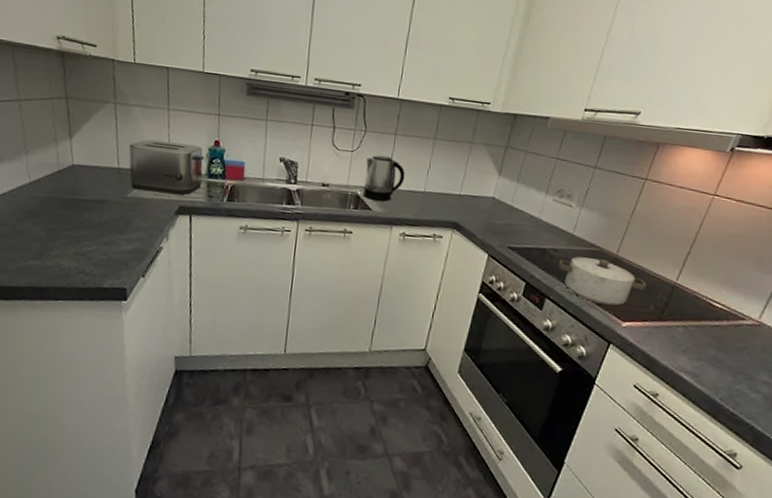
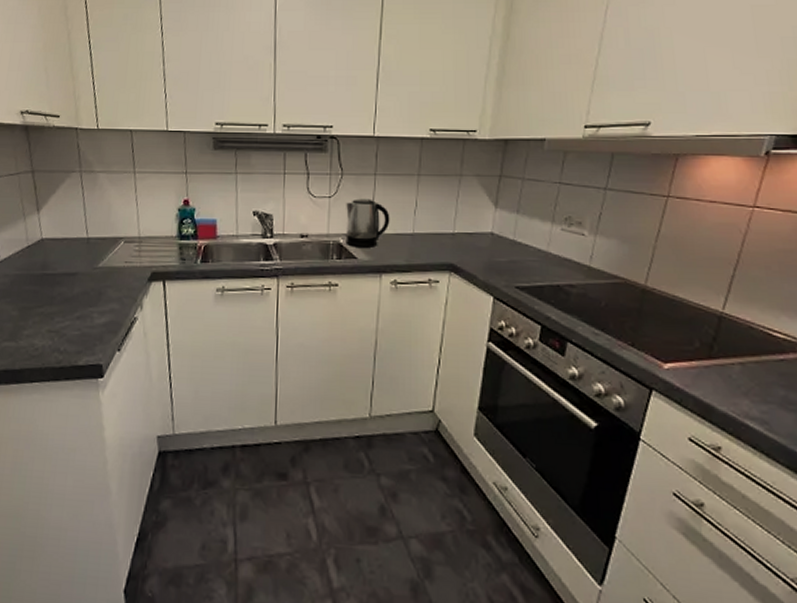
toaster: present [128,139,205,195] -> none [96,205,175,260]
cooking pot: present [558,256,646,307] -> none [577,291,687,346]

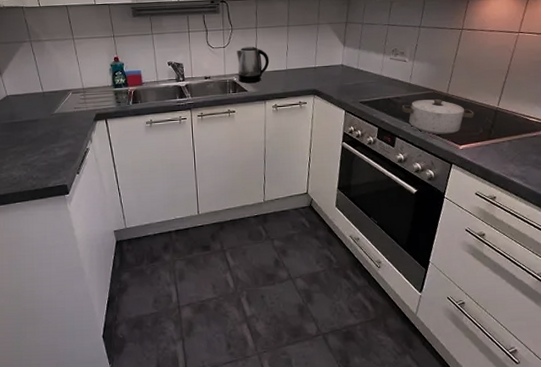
cooking pot: none [577,291,687,346] -> present [402,99,474,135]

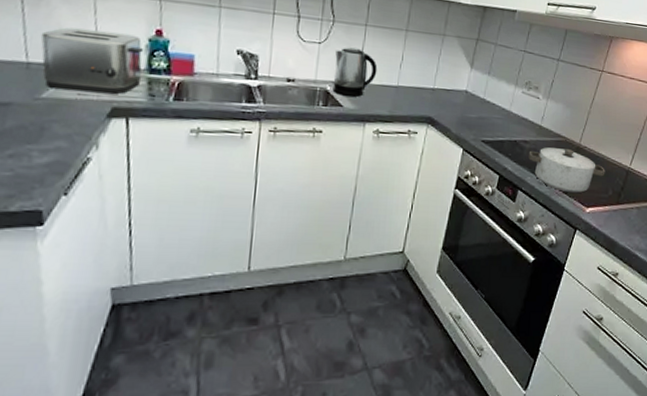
toaster: none [47,64,111,106] -> present [40,27,144,94]

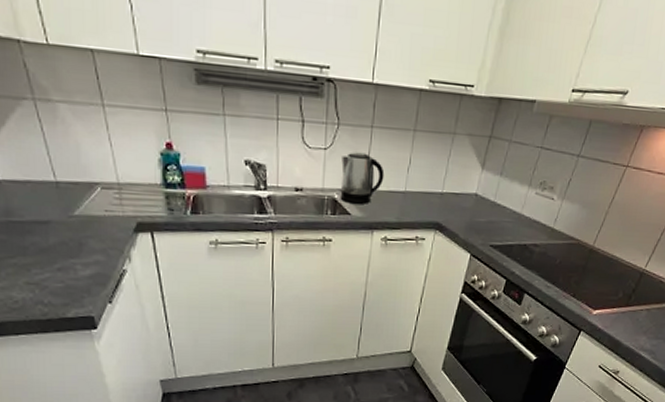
toaster: present [40,27,144,94] -> none [62,145,160,209]
cooking pot: present [528,147,605,194] -> none [537,250,618,297]

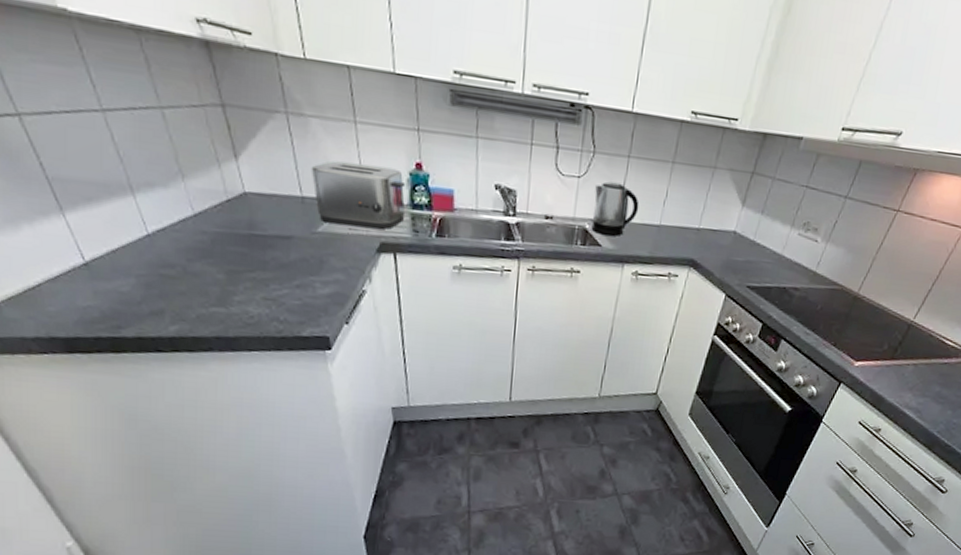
toaster: none [62,145,160,209] -> present [311,161,406,229]

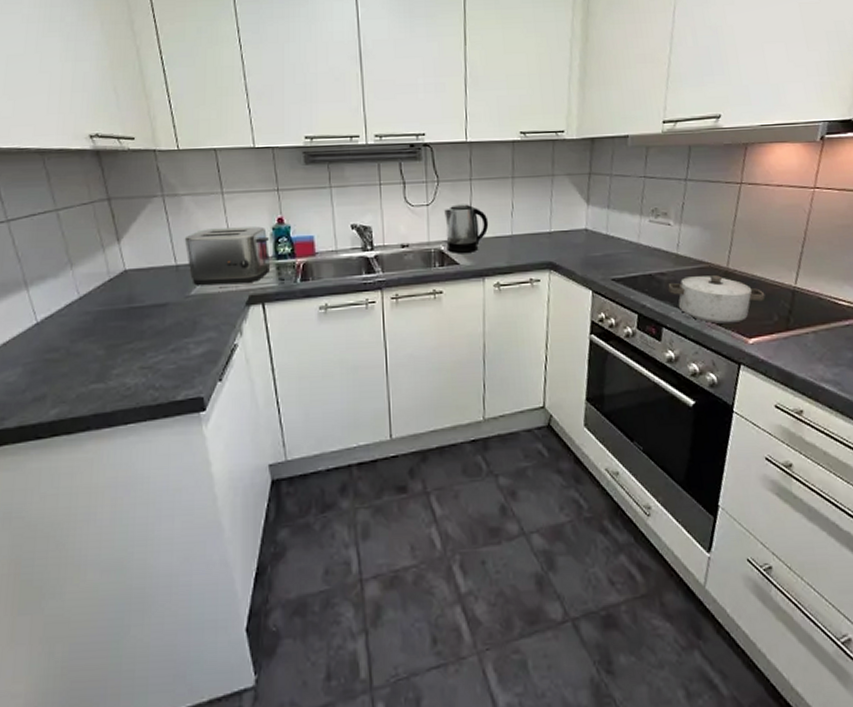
cooking pot: none [797,295,884,347] -> present [668,275,765,325]

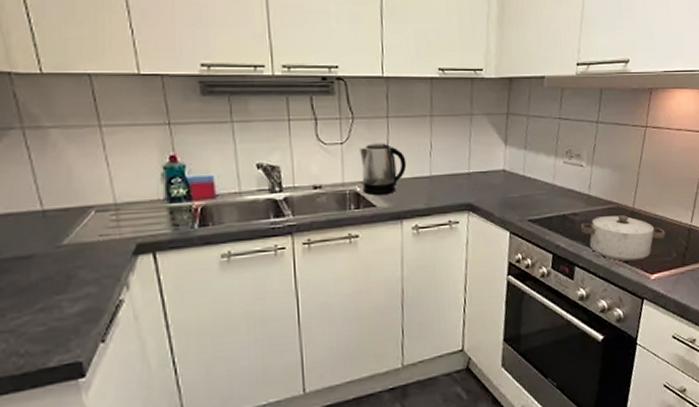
toaster: present [184,226,271,285] -> none [52,165,163,233]

